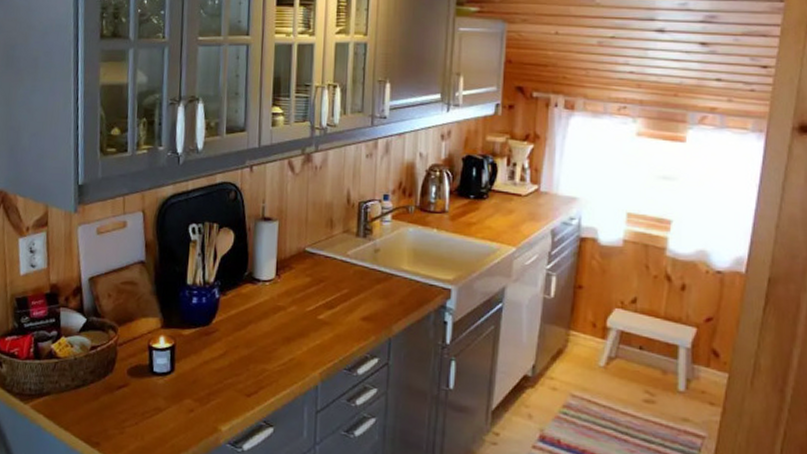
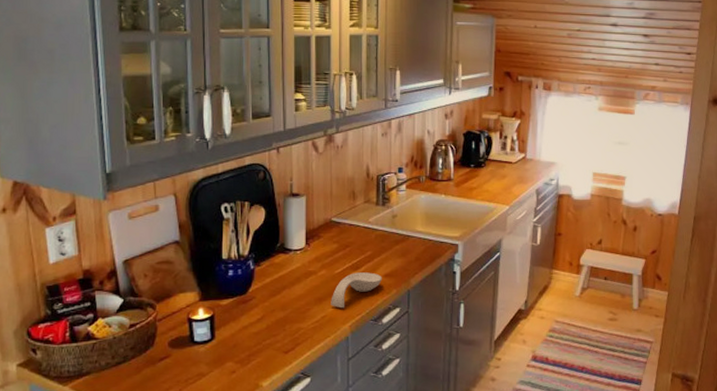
spoon rest: none [300,312,359,352] -> present [331,272,382,309]

